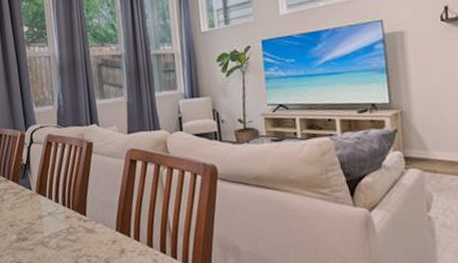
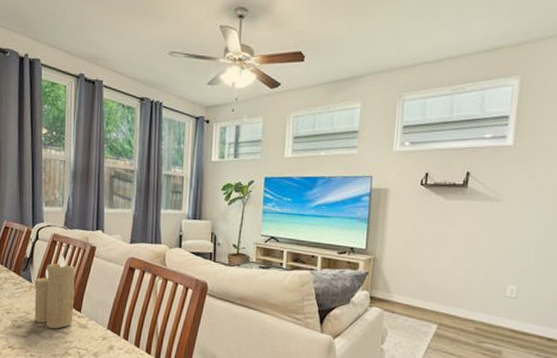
candle: none [34,157,79,238] -> present [34,256,76,329]

